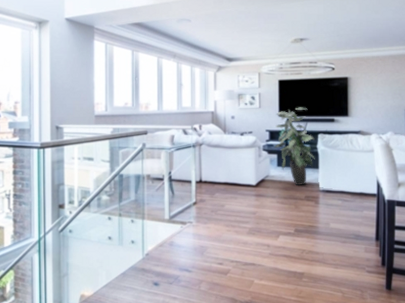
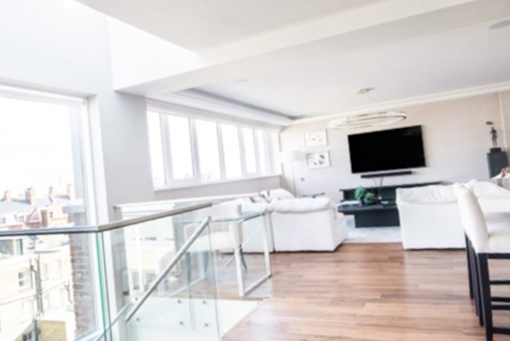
indoor plant: present [274,107,315,185] -> none [349,161,395,247]

